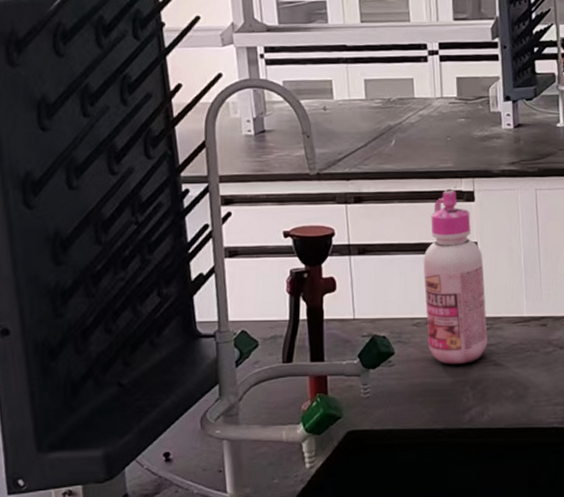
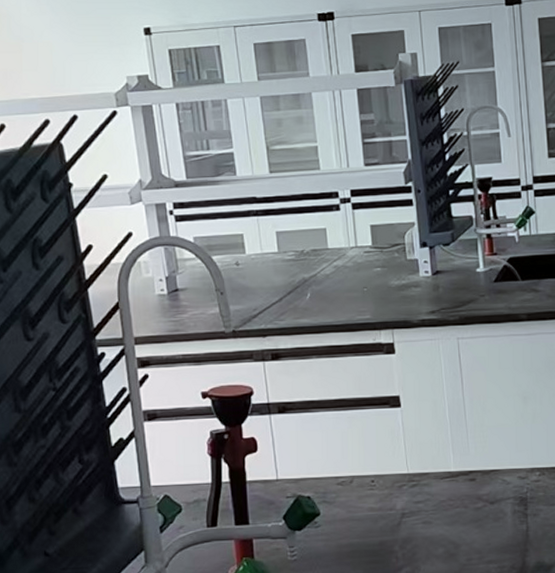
glue bottle: present [423,188,488,365] -> none [345,341,415,524]

